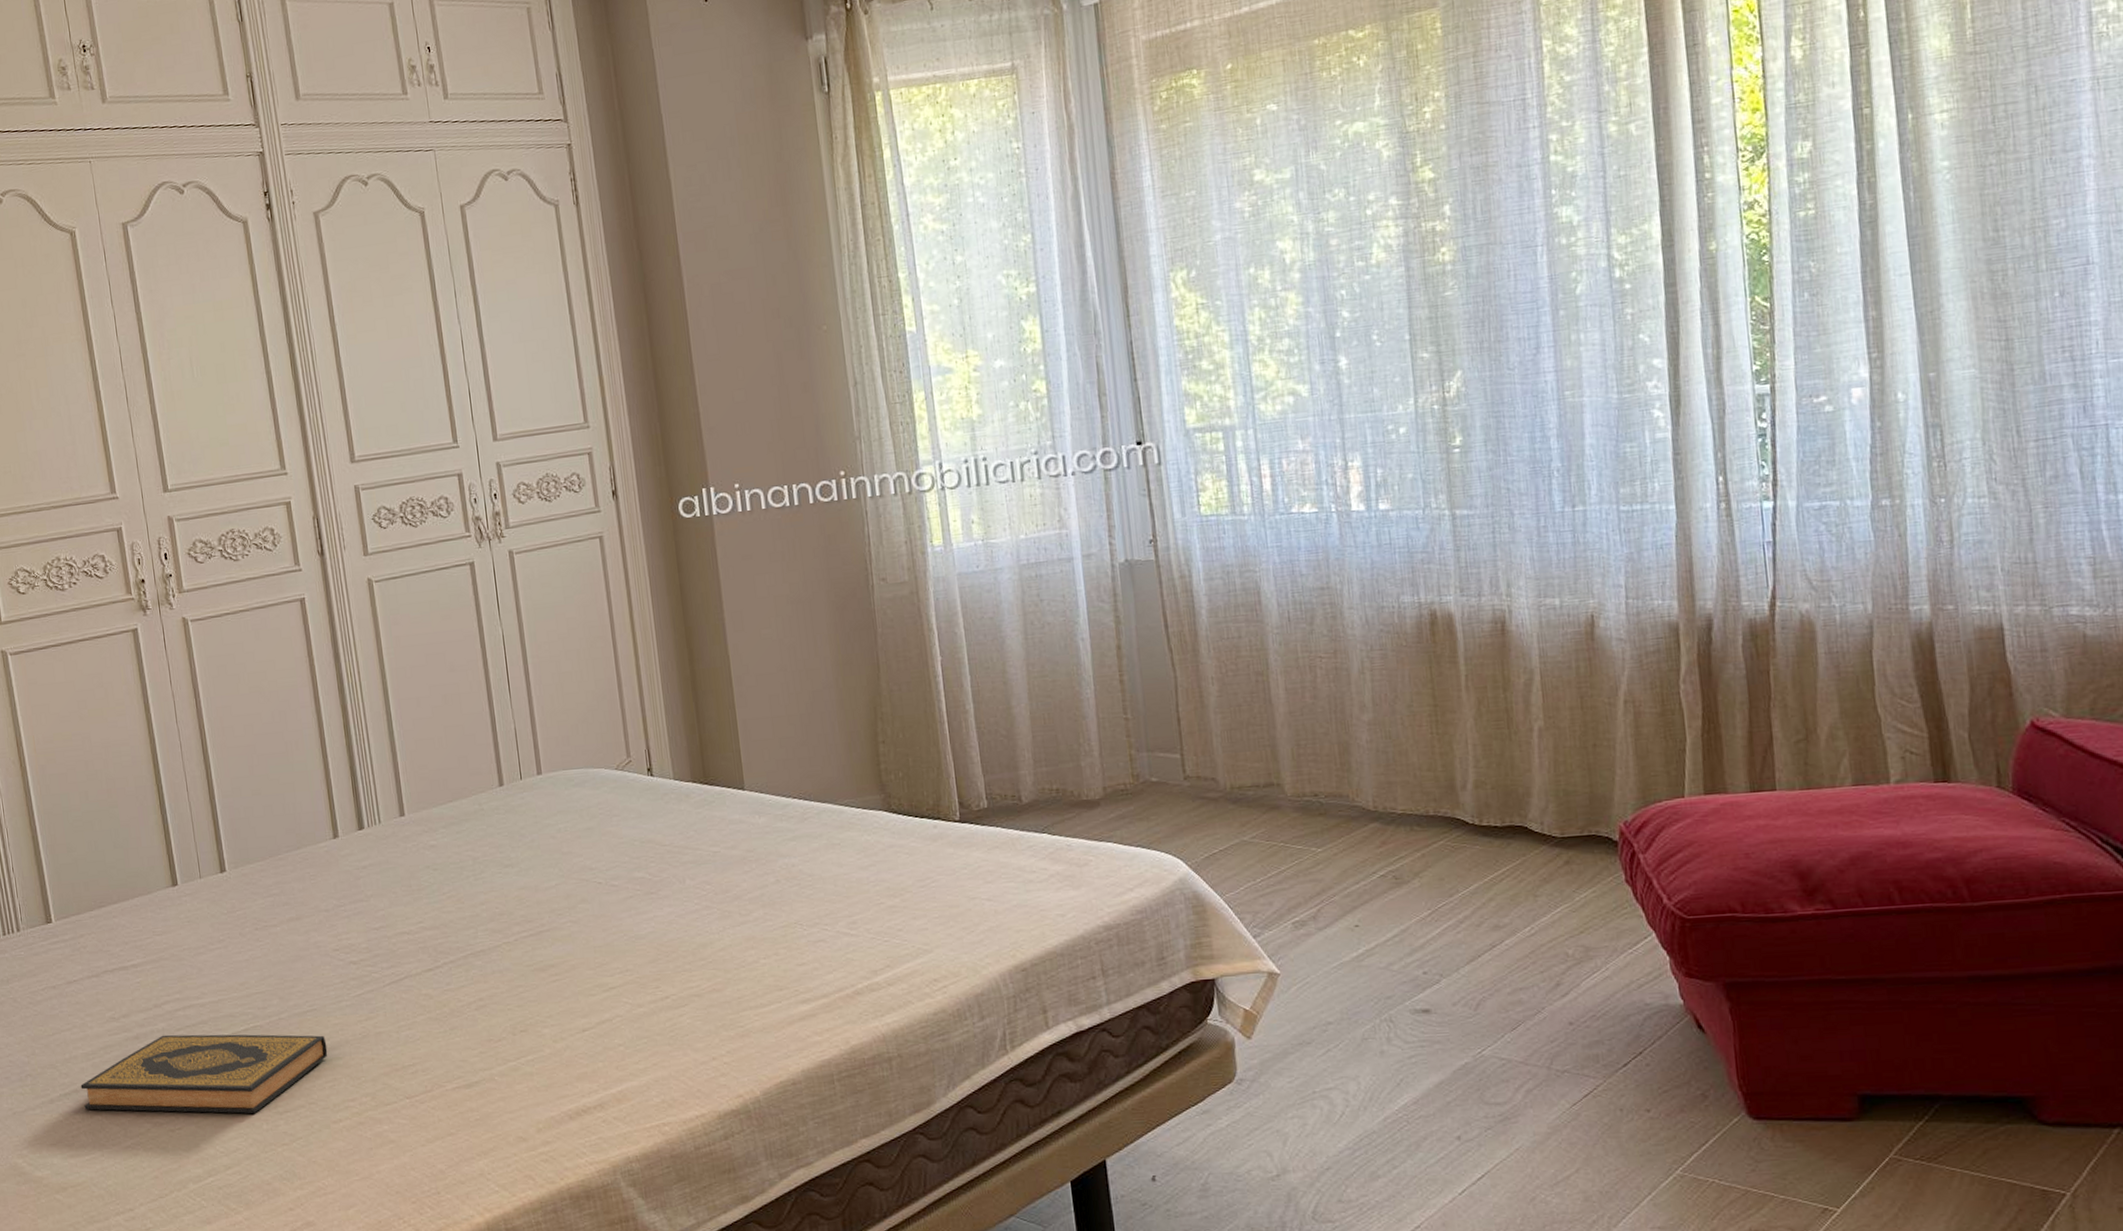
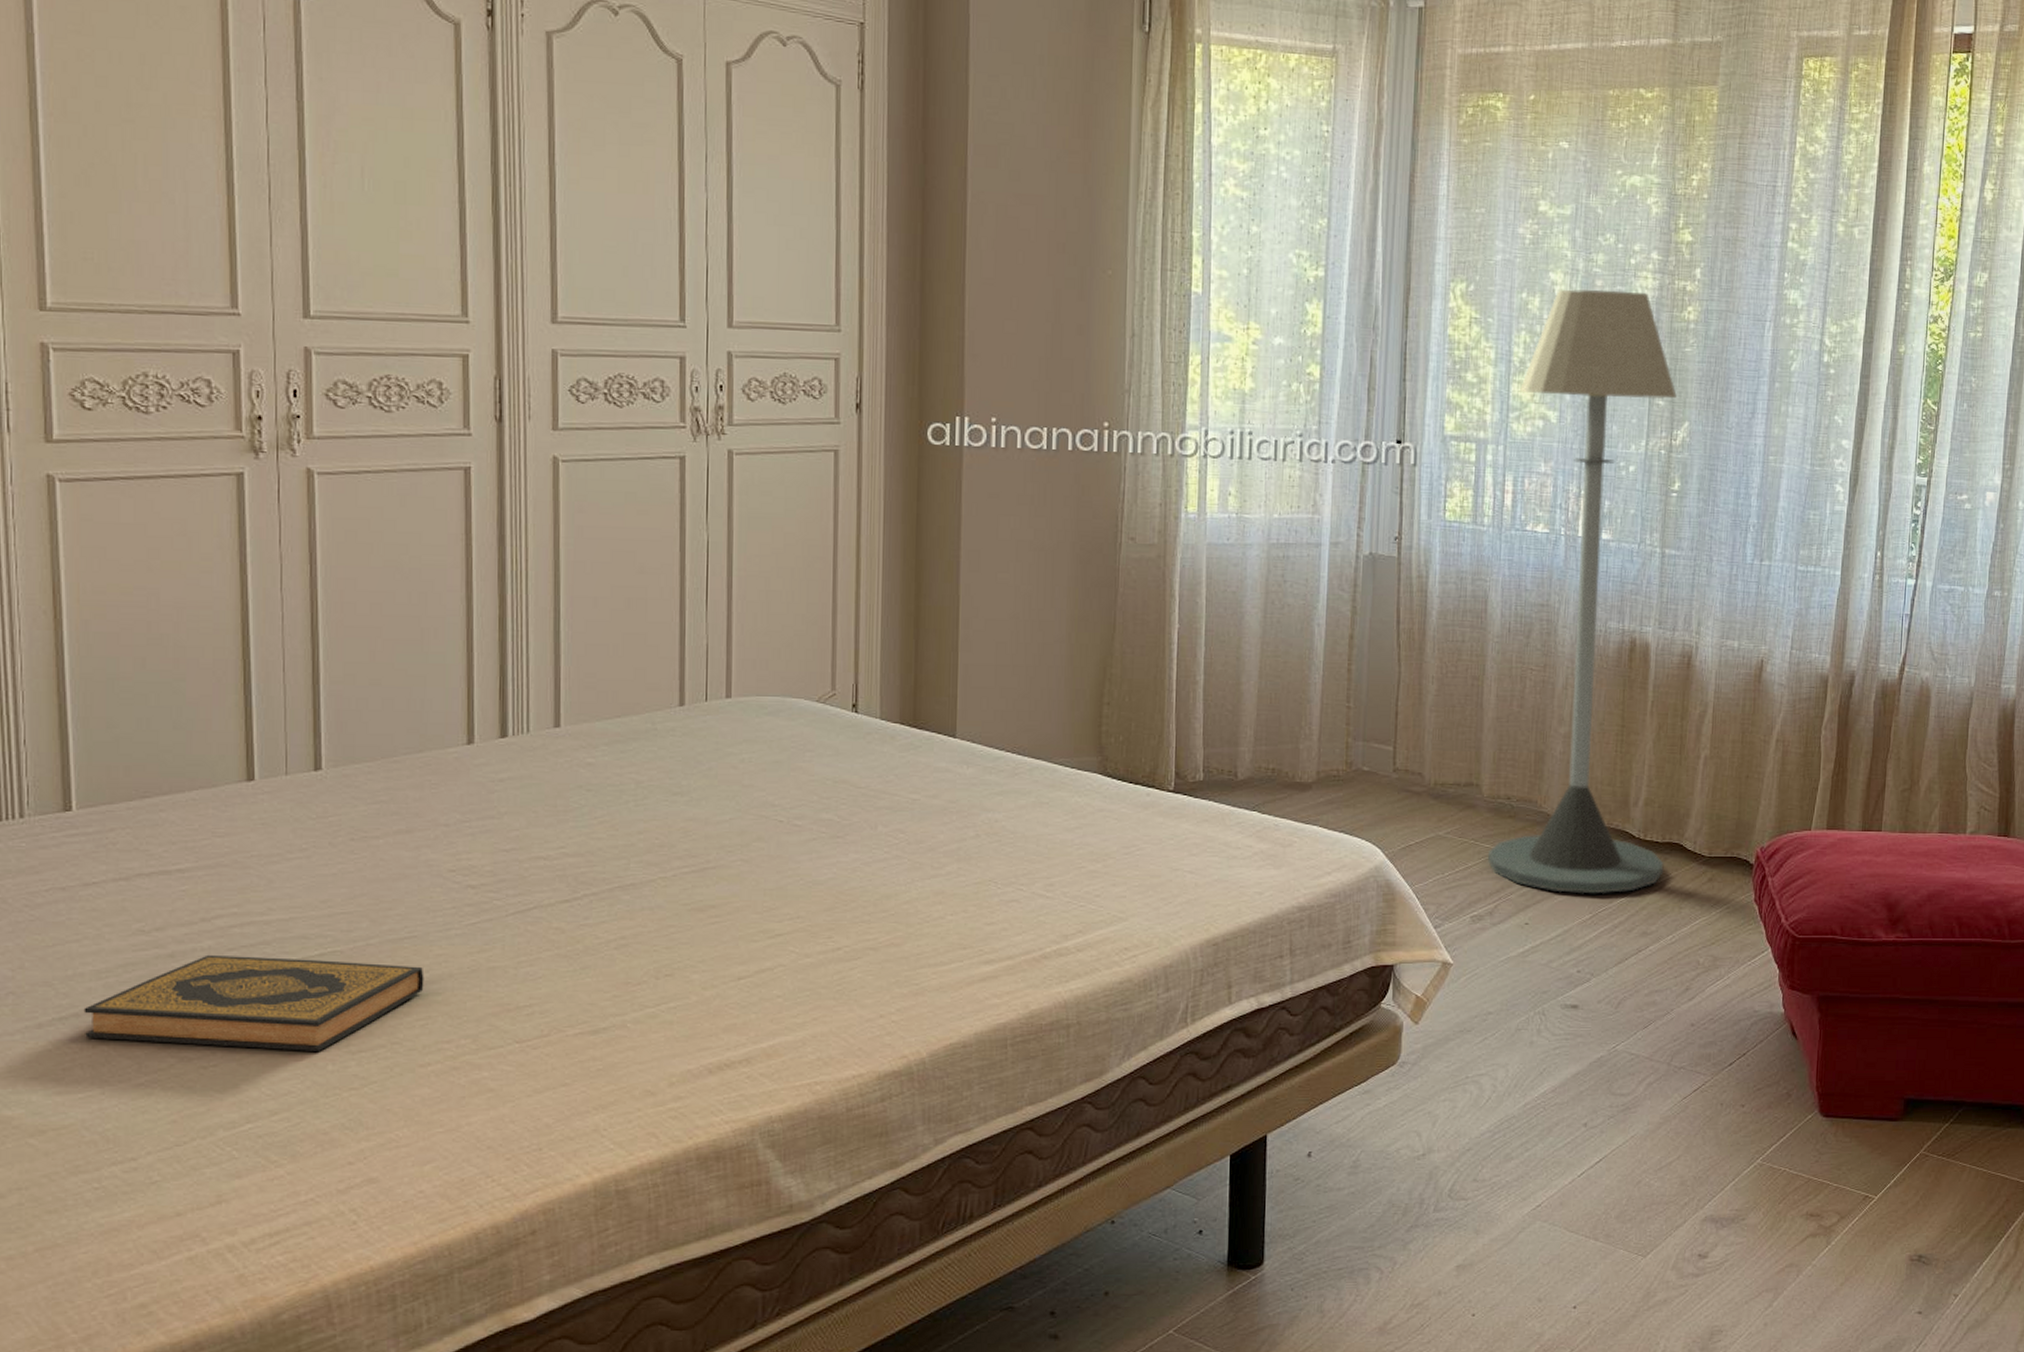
floor lamp: none [1262,241,1509,890] -> present [1488,289,1677,894]

